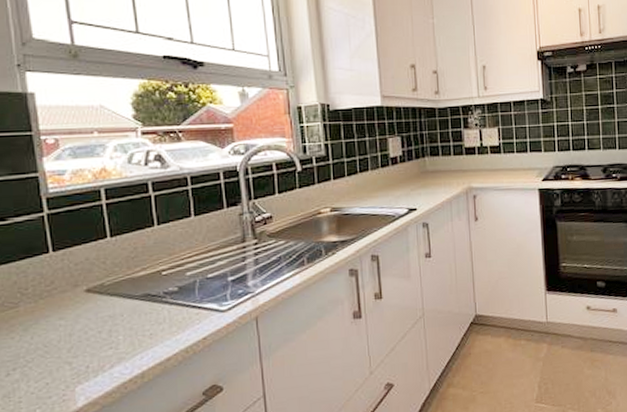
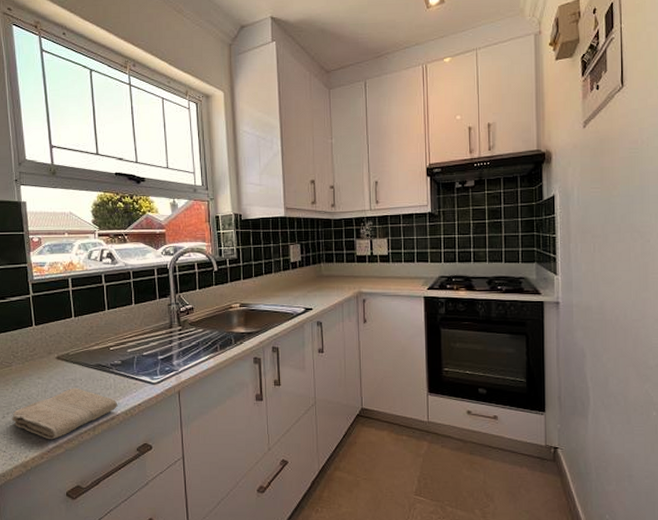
washcloth: none [20,326,175,397] -> present [11,388,118,440]

